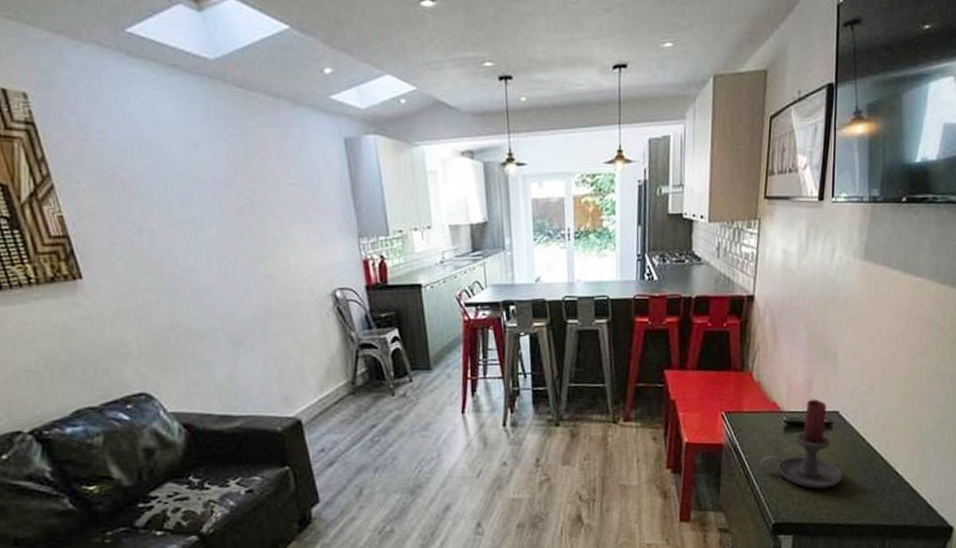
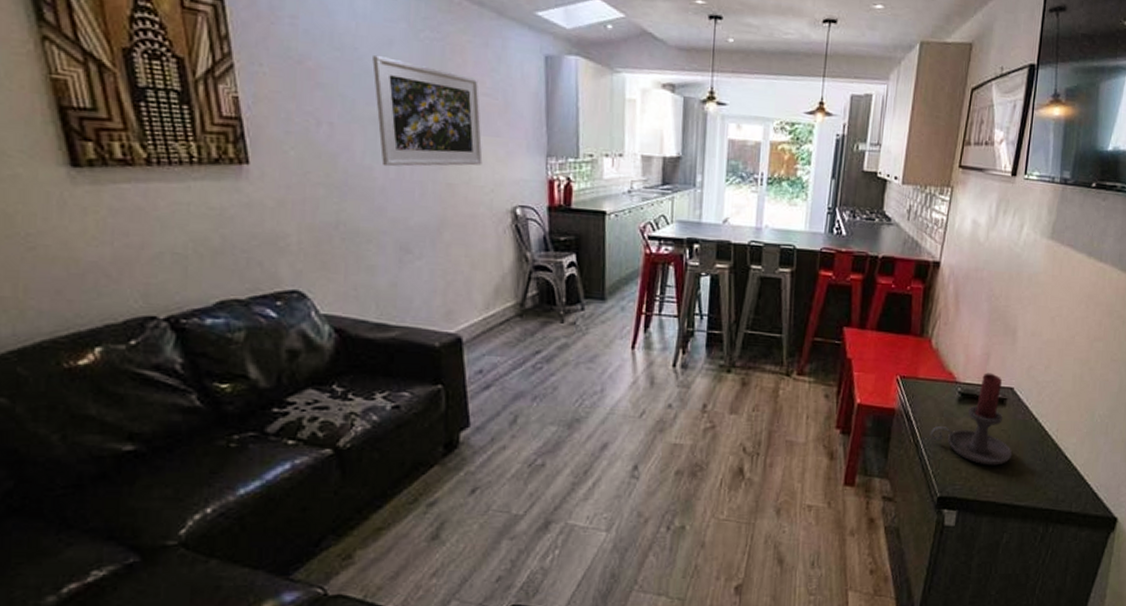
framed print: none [181,158,298,266] -> present [372,54,483,167]

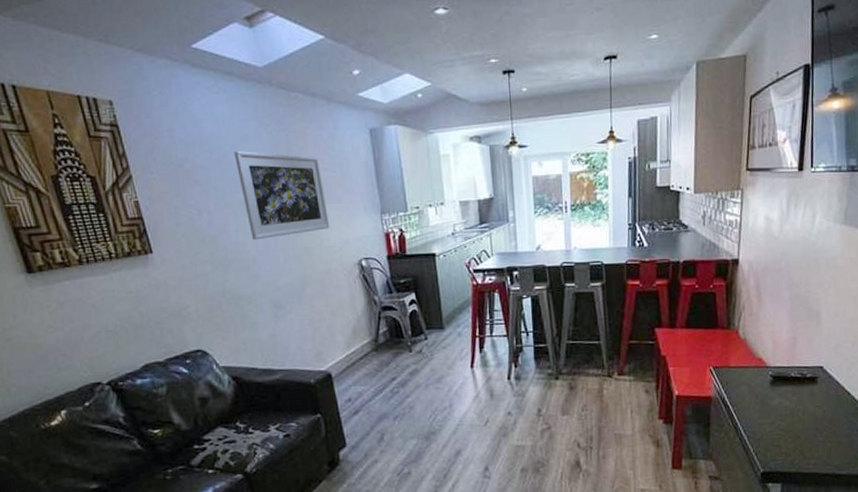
candle holder: present [931,372,1013,466] -> none [748,355,829,440]

